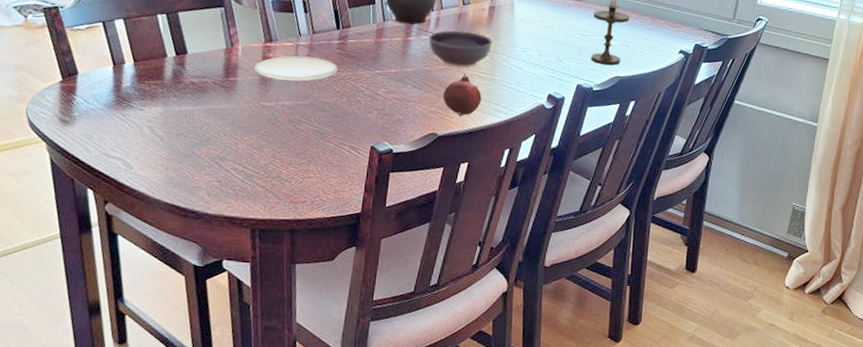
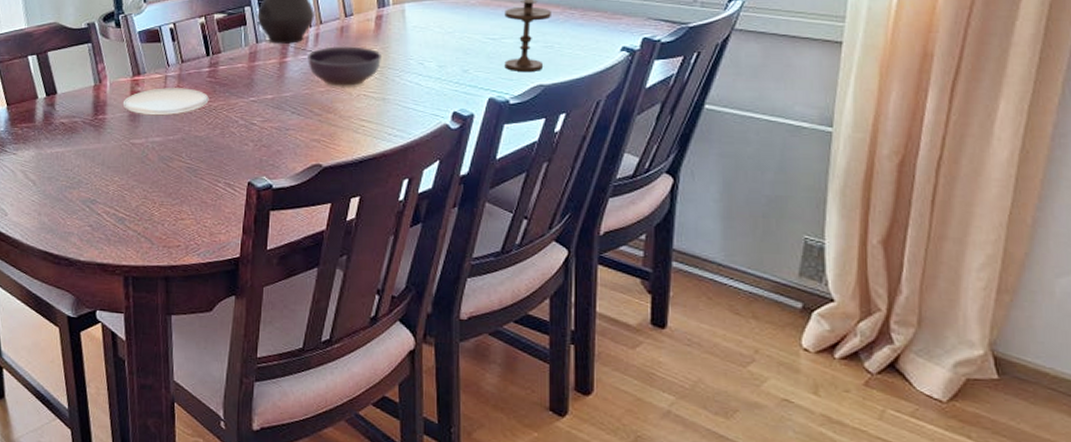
fruit: present [443,73,482,117] -> none [326,94,372,144]

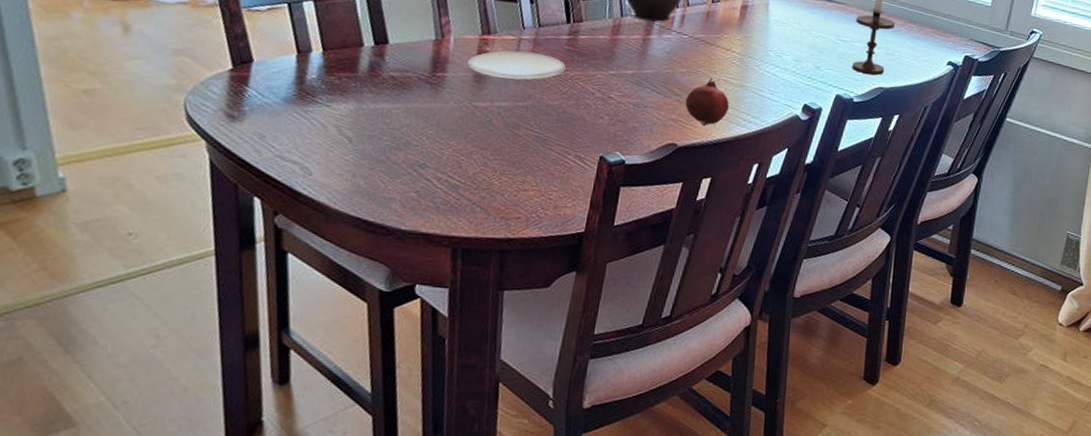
bowl: present [308,46,383,88] -> none [671,29,744,72]
fruit: none [326,94,372,144] -> present [685,77,729,126]

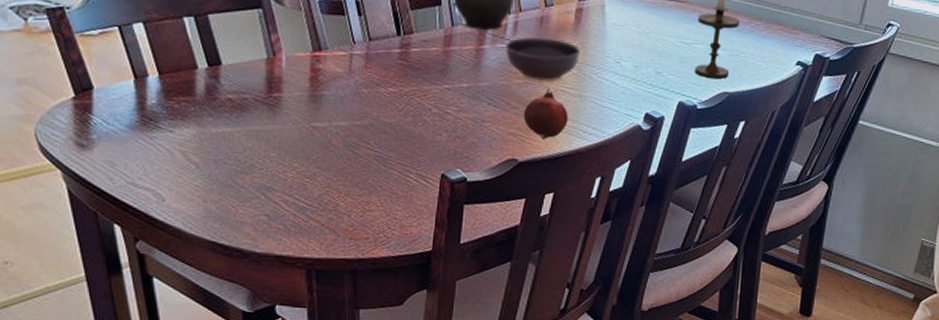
plate: present [467,50,566,82] -> none [301,67,400,99]
bowl: none [671,29,744,72] -> present [506,37,581,82]

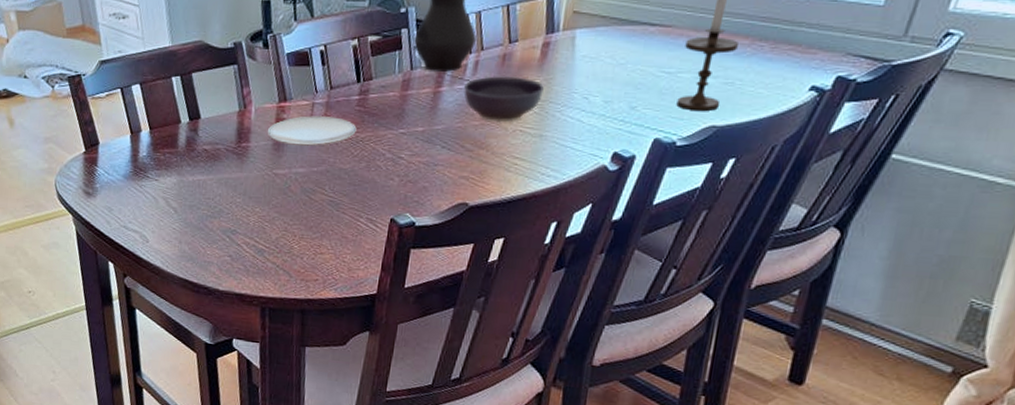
plate: none [301,67,400,99] -> present [267,116,357,147]
fruit: present [523,88,568,140] -> none [477,129,526,183]

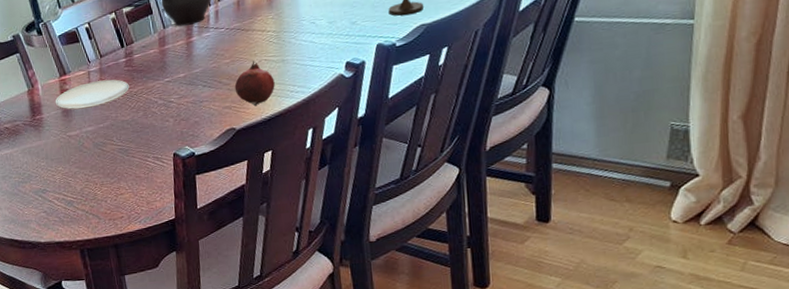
bowl: present [464,76,545,123] -> none [211,16,278,57]
fruit: none [477,129,526,183] -> present [234,60,275,107]

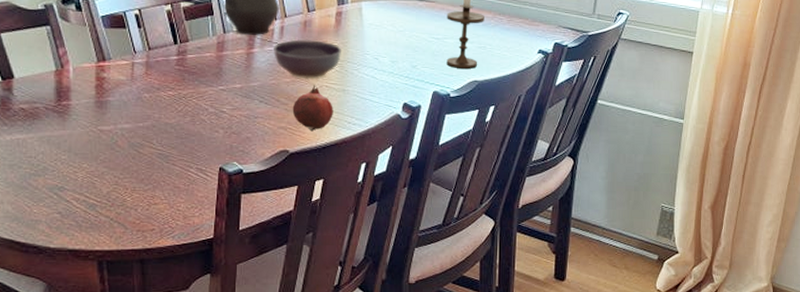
plate: present [55,79,130,110] -> none [88,74,178,104]
bowl: none [211,16,278,57] -> present [274,39,342,80]

